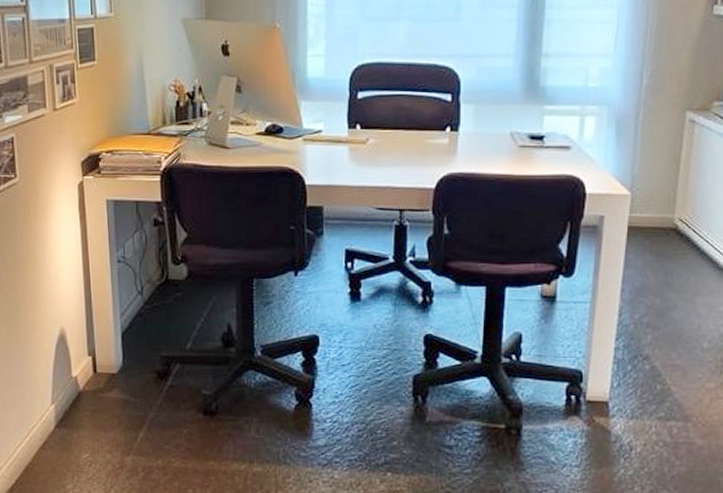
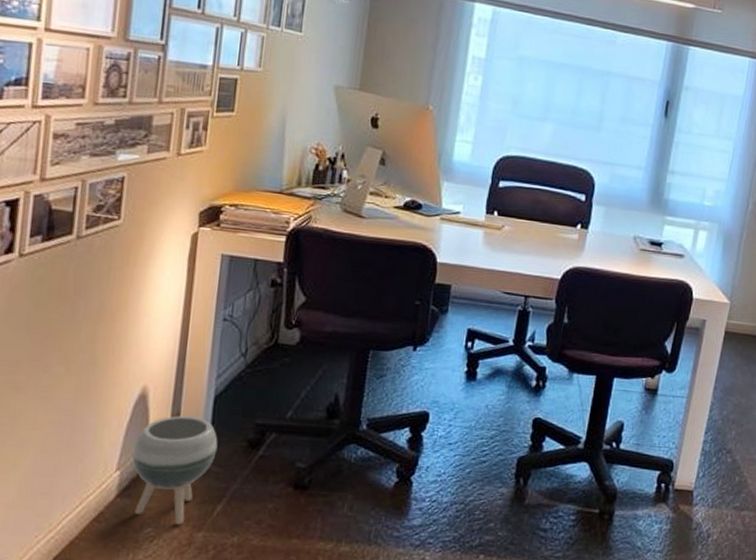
planter: none [61,353,132,450] -> present [132,416,218,525]

